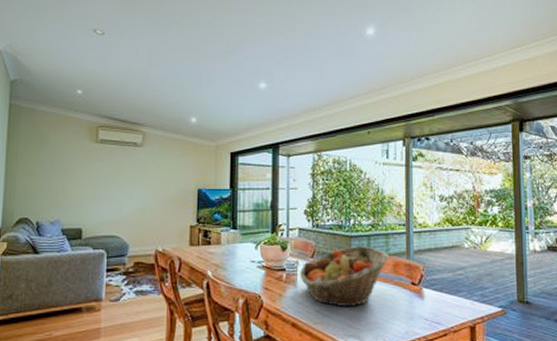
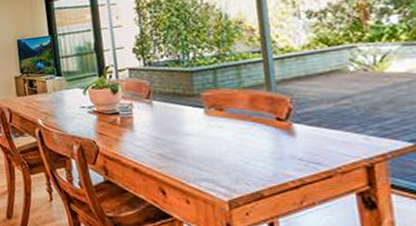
fruit basket: present [299,246,389,307] -> none [134,80,244,150]

